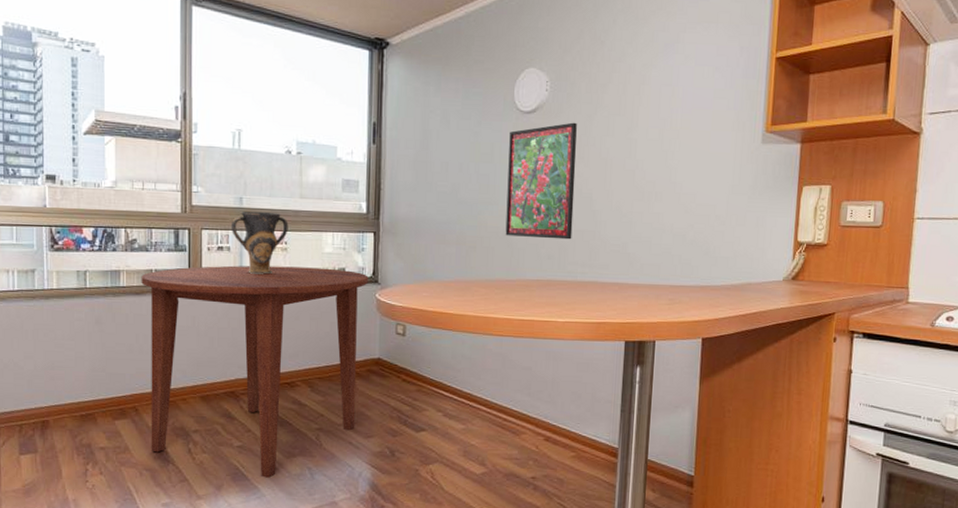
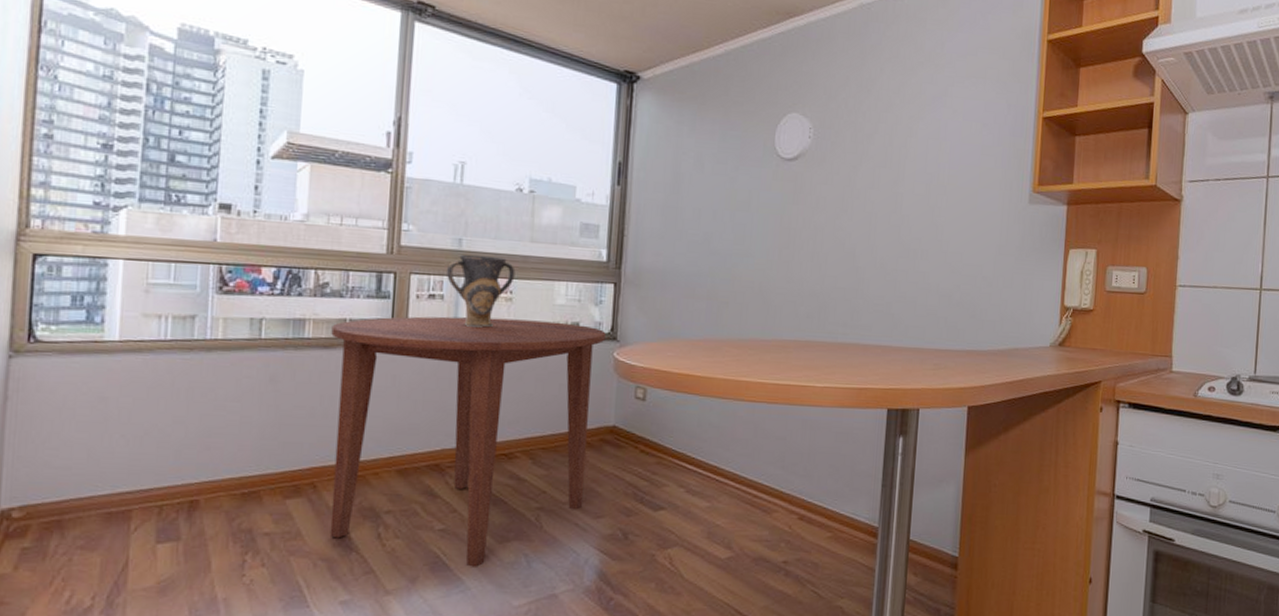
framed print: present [505,122,577,240] -> none [761,172,841,298]

